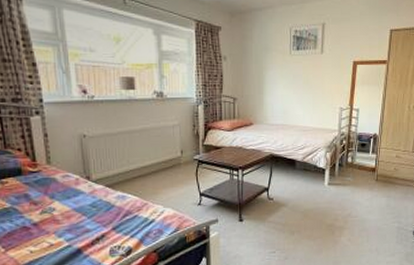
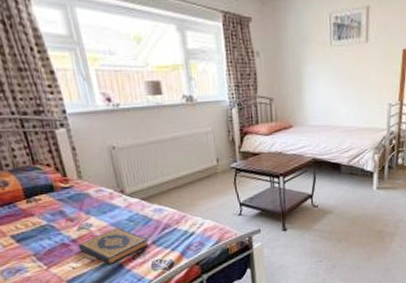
hardback book: none [38,213,109,250] -> present [78,228,149,265]

